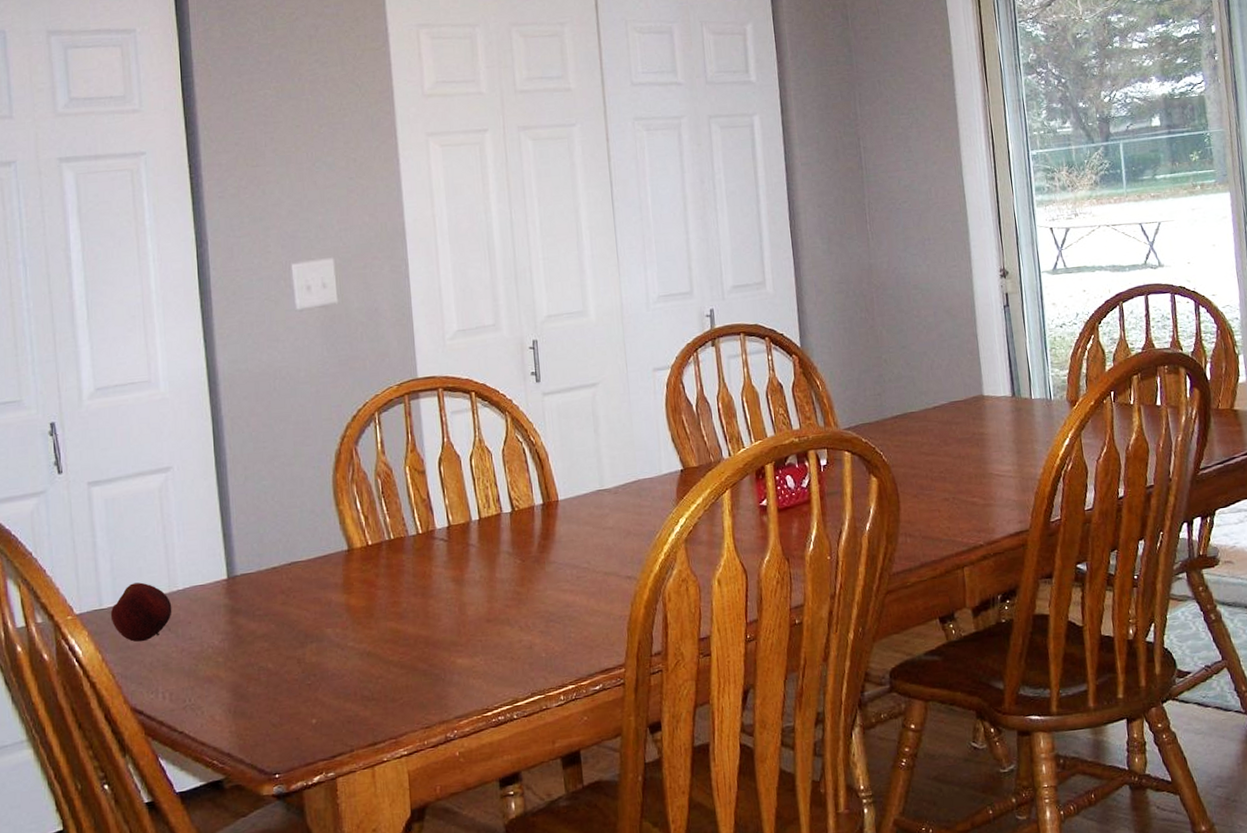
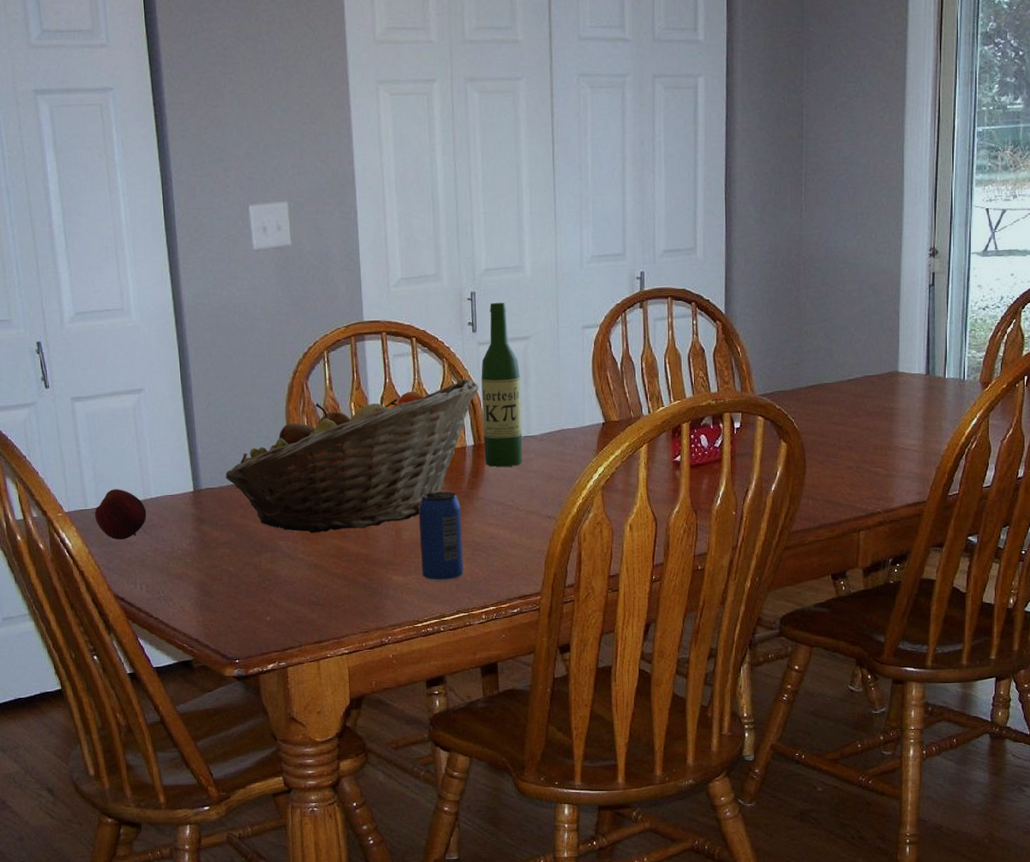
fruit basket: none [264,433,546,617] -> present [225,379,479,534]
beverage can: none [483,557,537,661] -> present [418,491,464,581]
wine bottle: none [547,349,597,527] -> present [481,302,523,467]

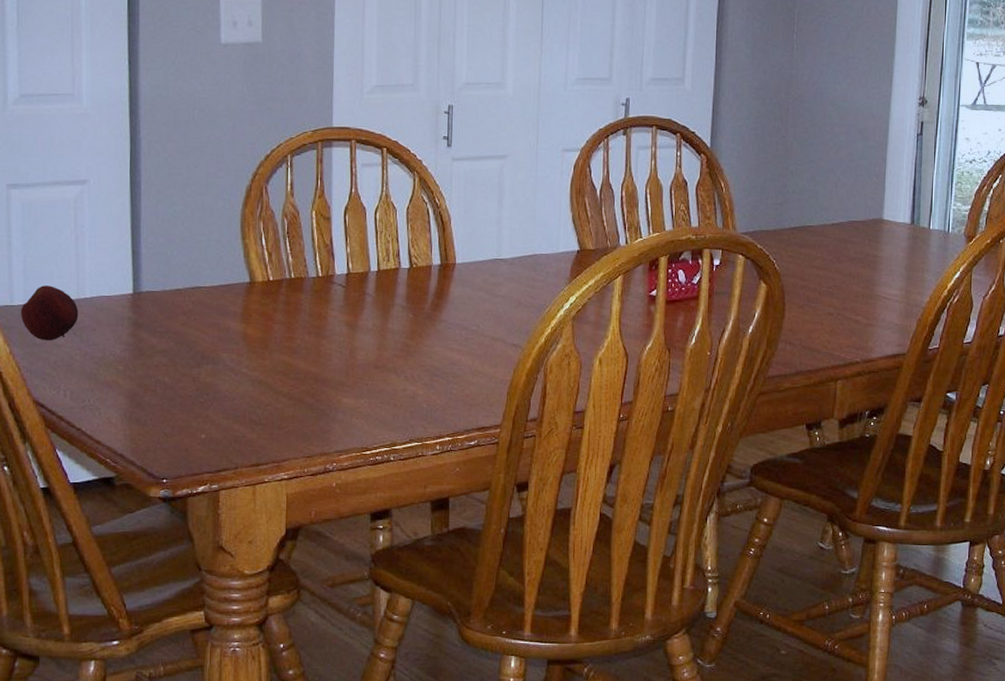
fruit basket: present [225,379,479,534] -> none [169,195,450,347]
beverage can: present [418,491,464,581] -> none [375,311,422,407]
wine bottle: present [481,302,523,467] -> none [451,117,494,289]

